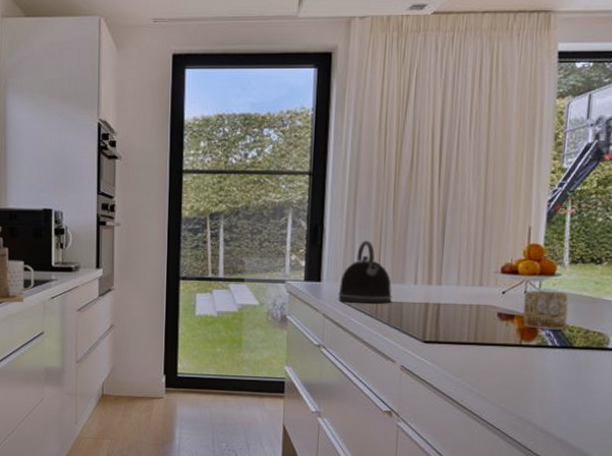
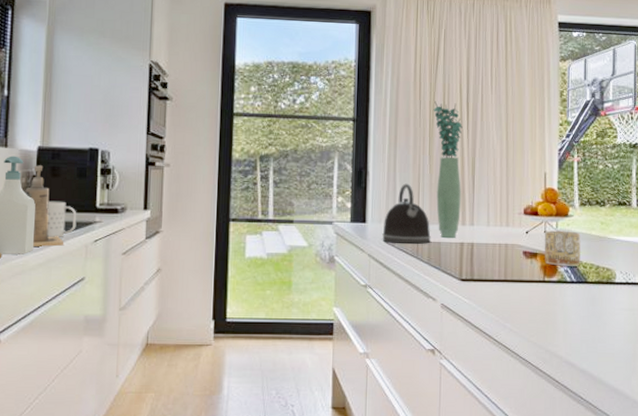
vase: none [399,150,434,299] -> present [433,101,463,239]

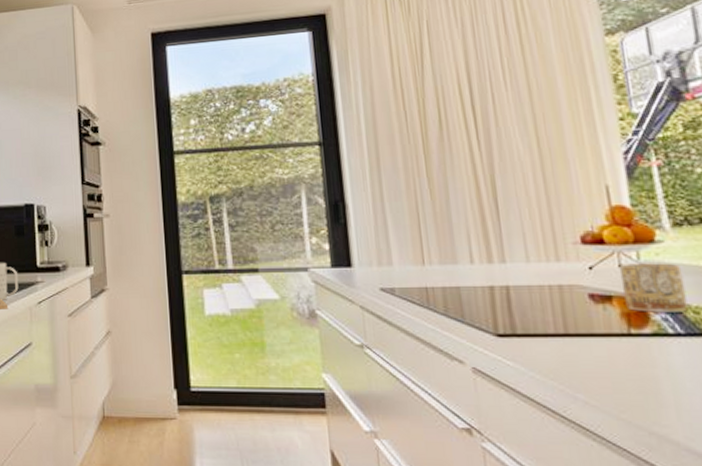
kettle: present [382,183,431,245] -> none [375,215,445,292]
vase: present [433,101,463,239] -> none [425,108,484,282]

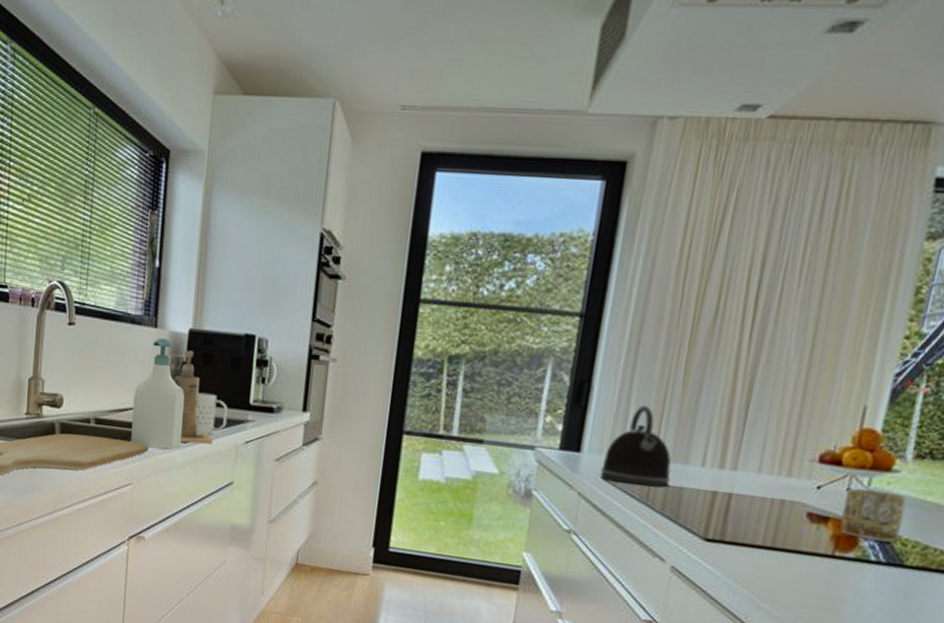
kettle: none [375,215,445,292] -> present [600,405,672,488]

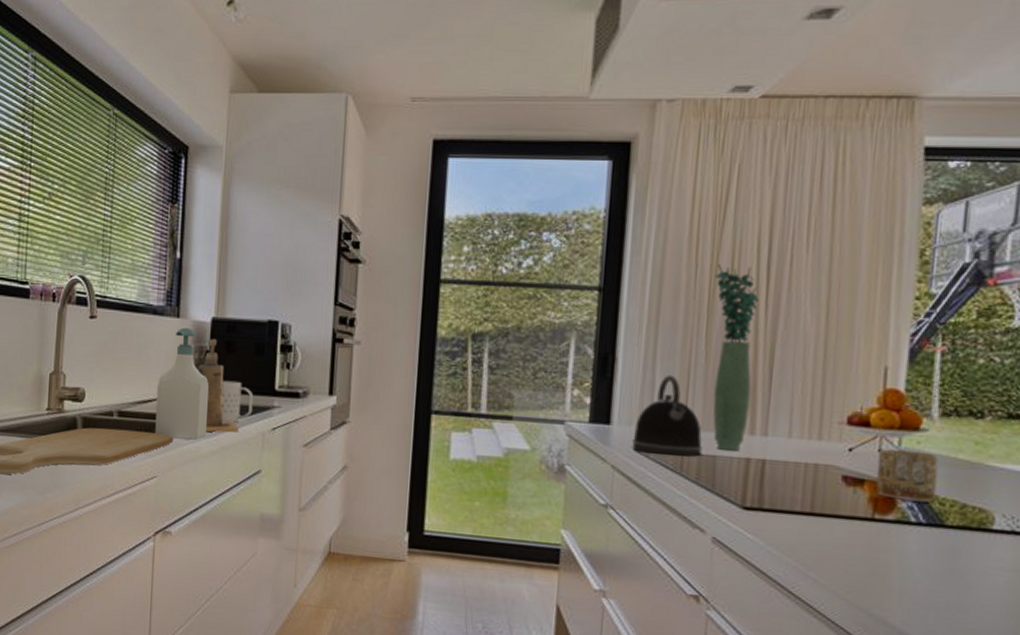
vase: none [682,294,743,485] -> present [712,264,759,453]

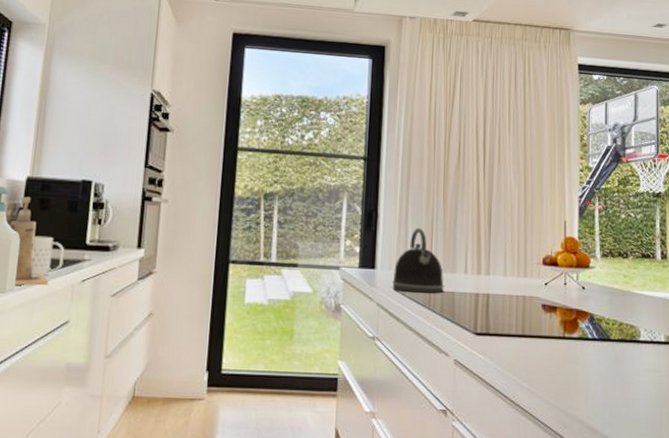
vase: present [712,264,759,453] -> none [448,141,479,289]
mug: present [876,448,939,503] -> none [564,282,603,322]

